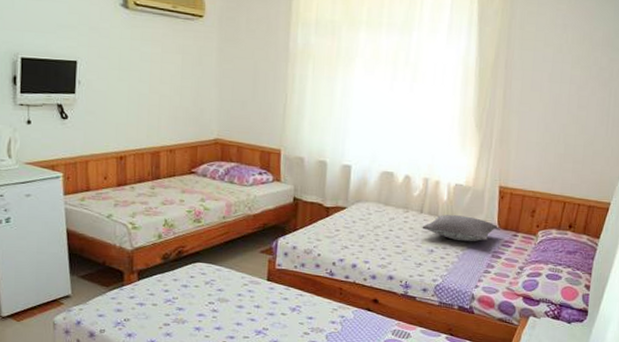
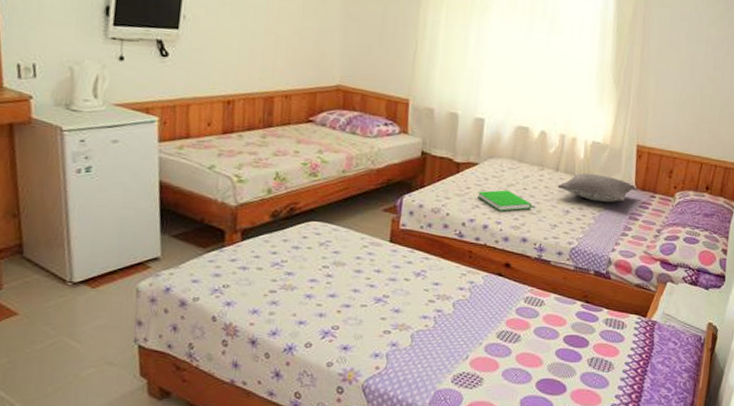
book: none [346,231,397,251] -> present [477,190,532,211]

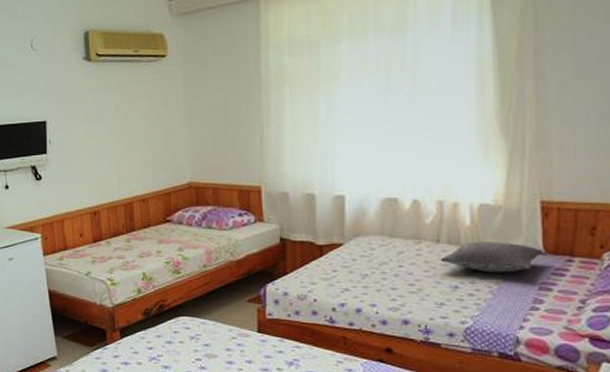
book: present [477,190,532,211] -> none [346,269,411,292]

